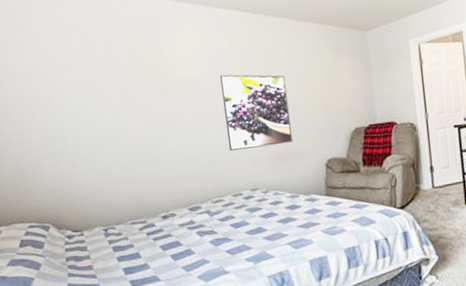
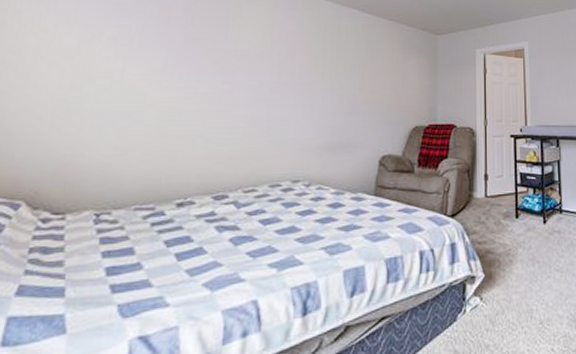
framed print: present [219,74,293,152] -> none [276,55,352,136]

